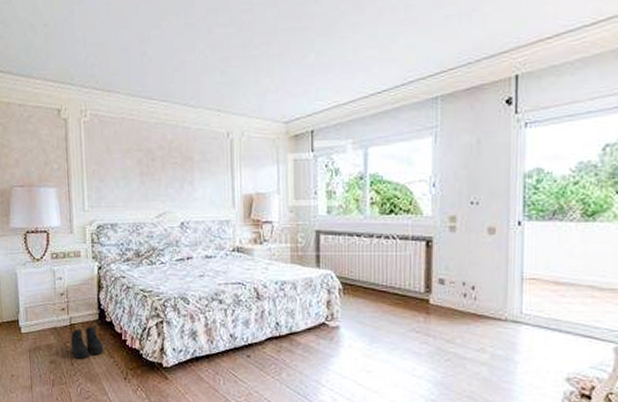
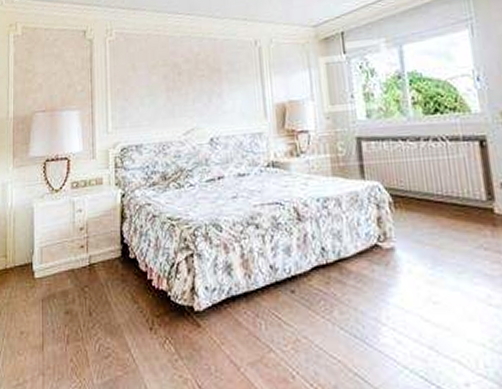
boots: present [71,325,104,359] -> none [90,264,127,307]

